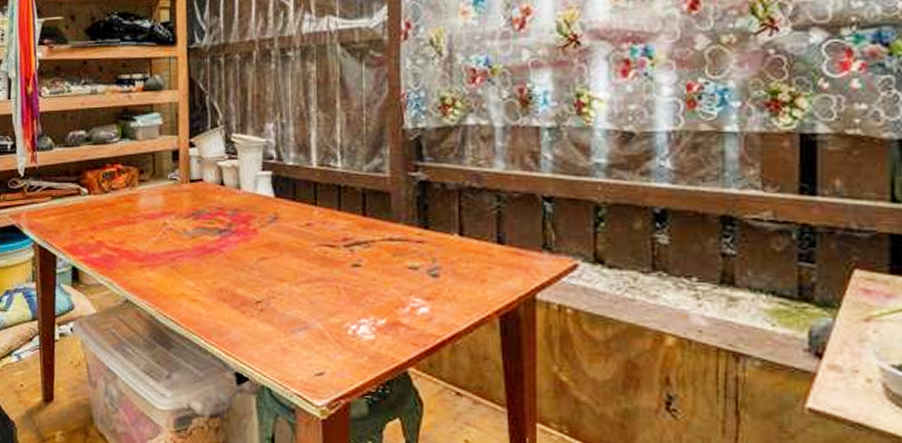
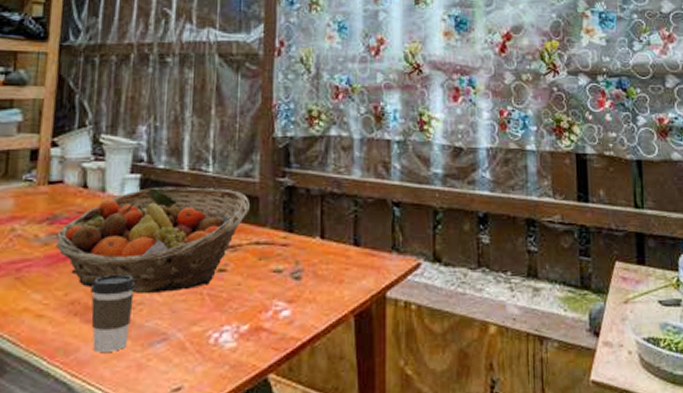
fruit basket: none [202,183,381,286] -> present [56,186,250,294]
coffee cup: none [236,266,274,336] -> present [91,274,135,352]

